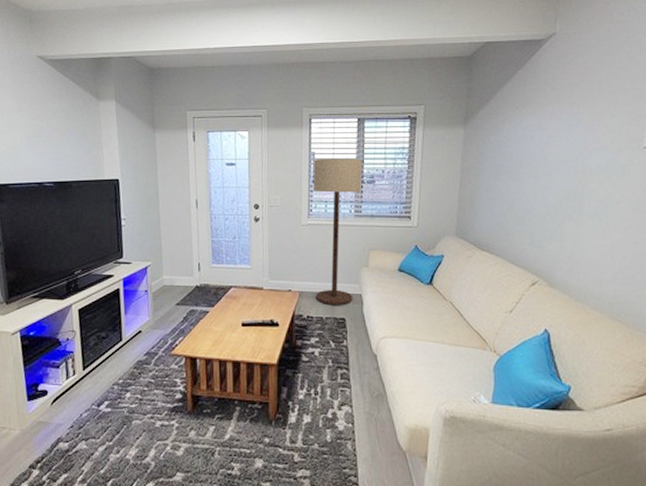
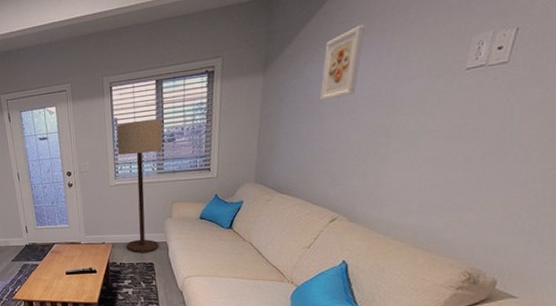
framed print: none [517,94,555,160] -> present [319,24,364,101]

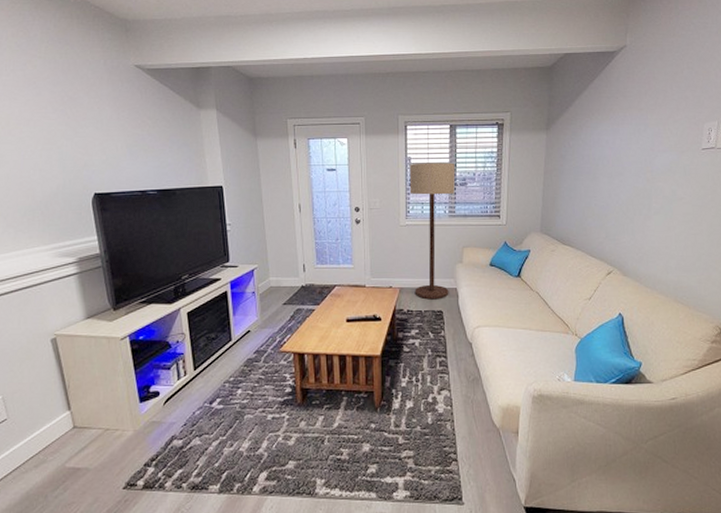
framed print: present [319,24,364,101] -> none [593,101,626,162]

